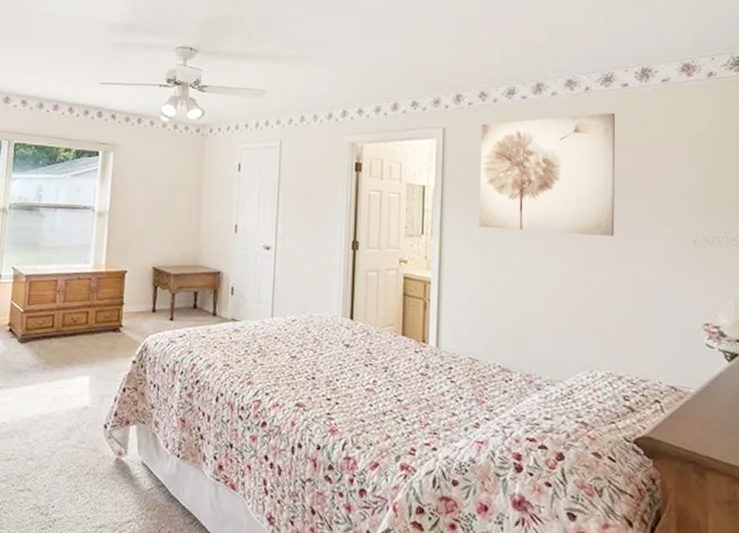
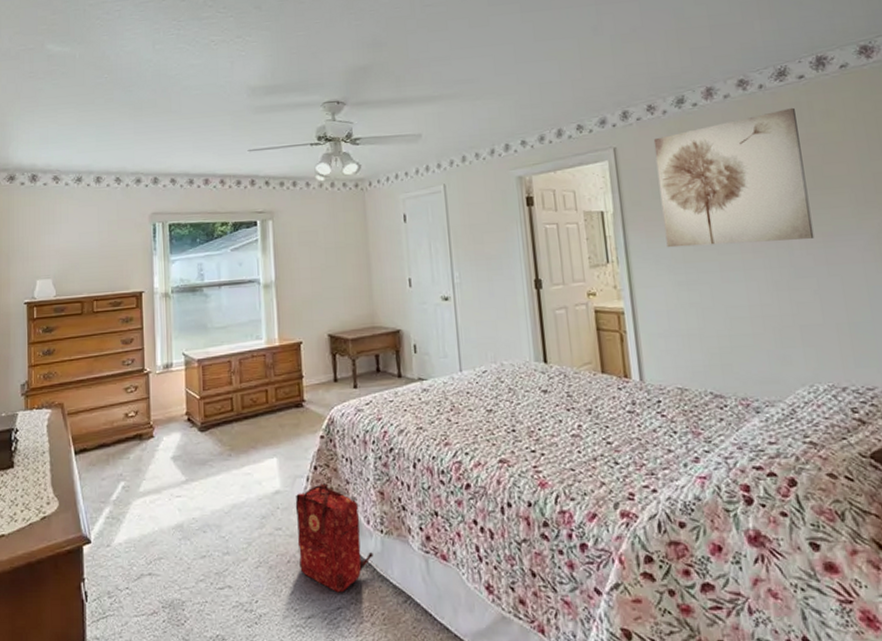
backpack: none [97,405,168,508] -> present [295,483,374,593]

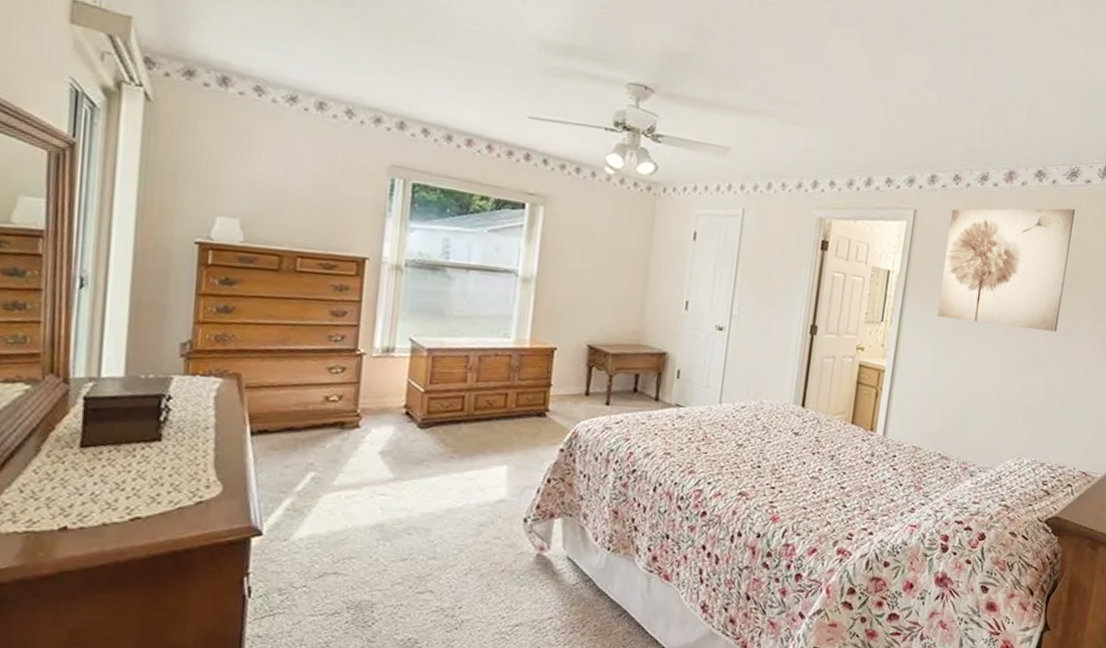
backpack: present [295,483,374,593] -> none [513,497,596,604]

